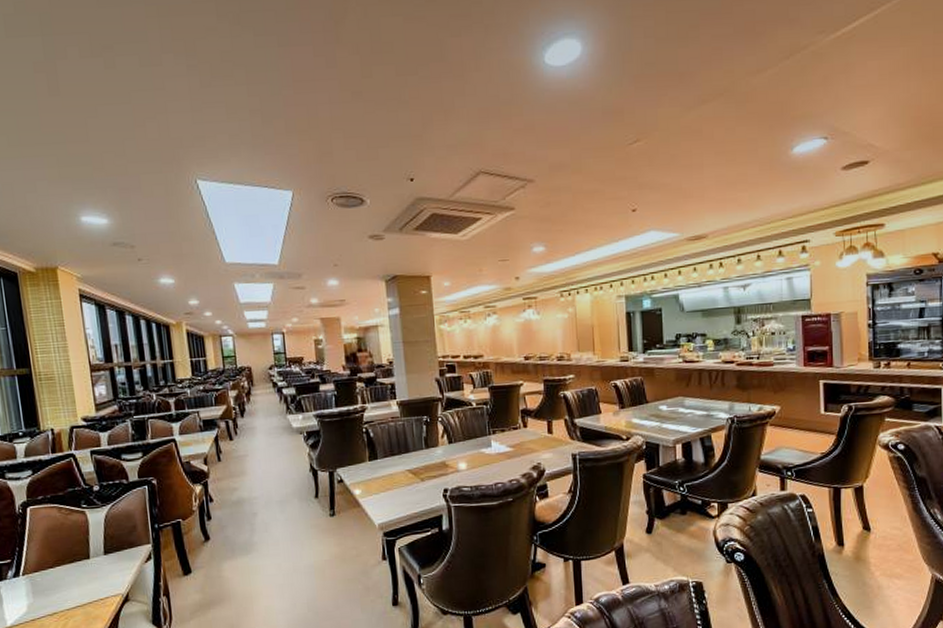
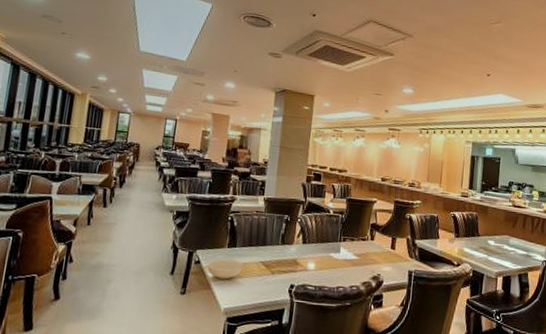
bowl: none [351,473,390,495] -> present [207,259,244,280]

